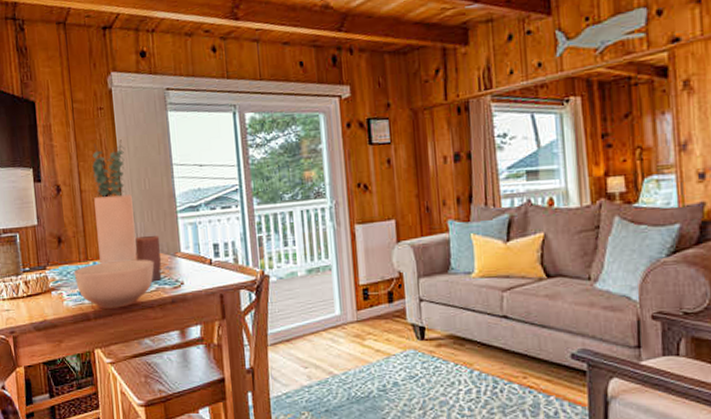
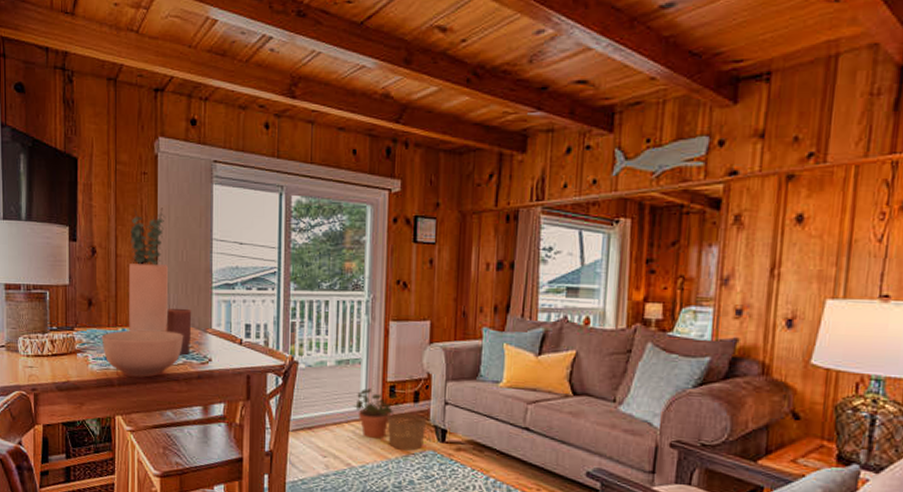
potted plant: none [329,293,377,344] -> present [354,387,402,439]
basket: none [363,314,404,352] -> present [387,412,428,451]

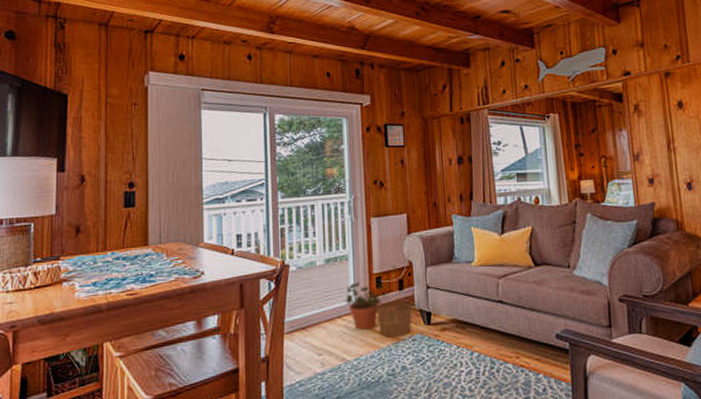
bowl: present [101,329,184,378] -> none [89,249,176,300]
vase: present [129,208,168,332] -> none [119,134,159,254]
candle: present [166,308,192,356] -> none [157,225,184,272]

